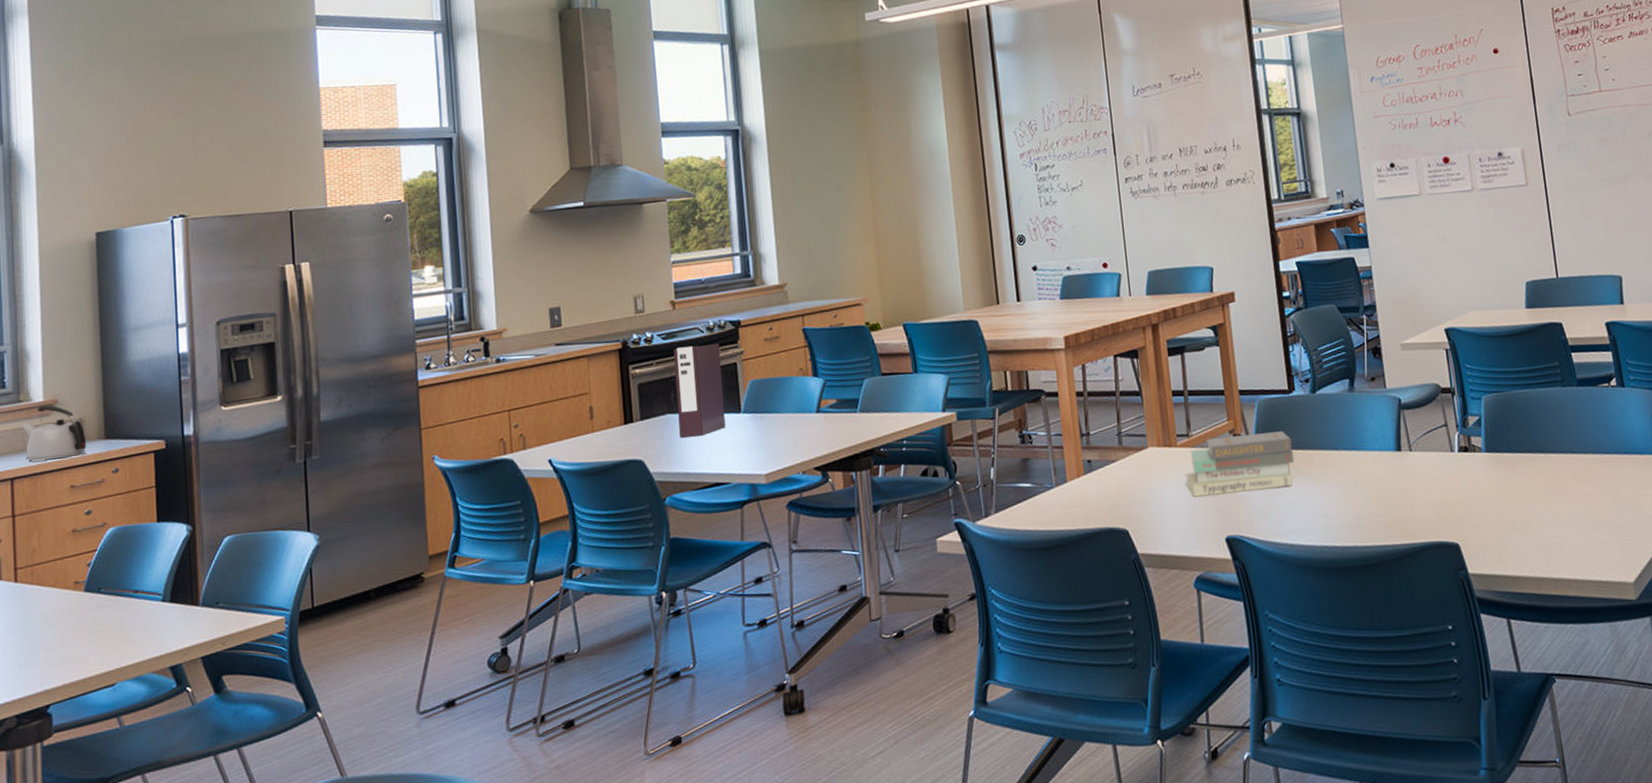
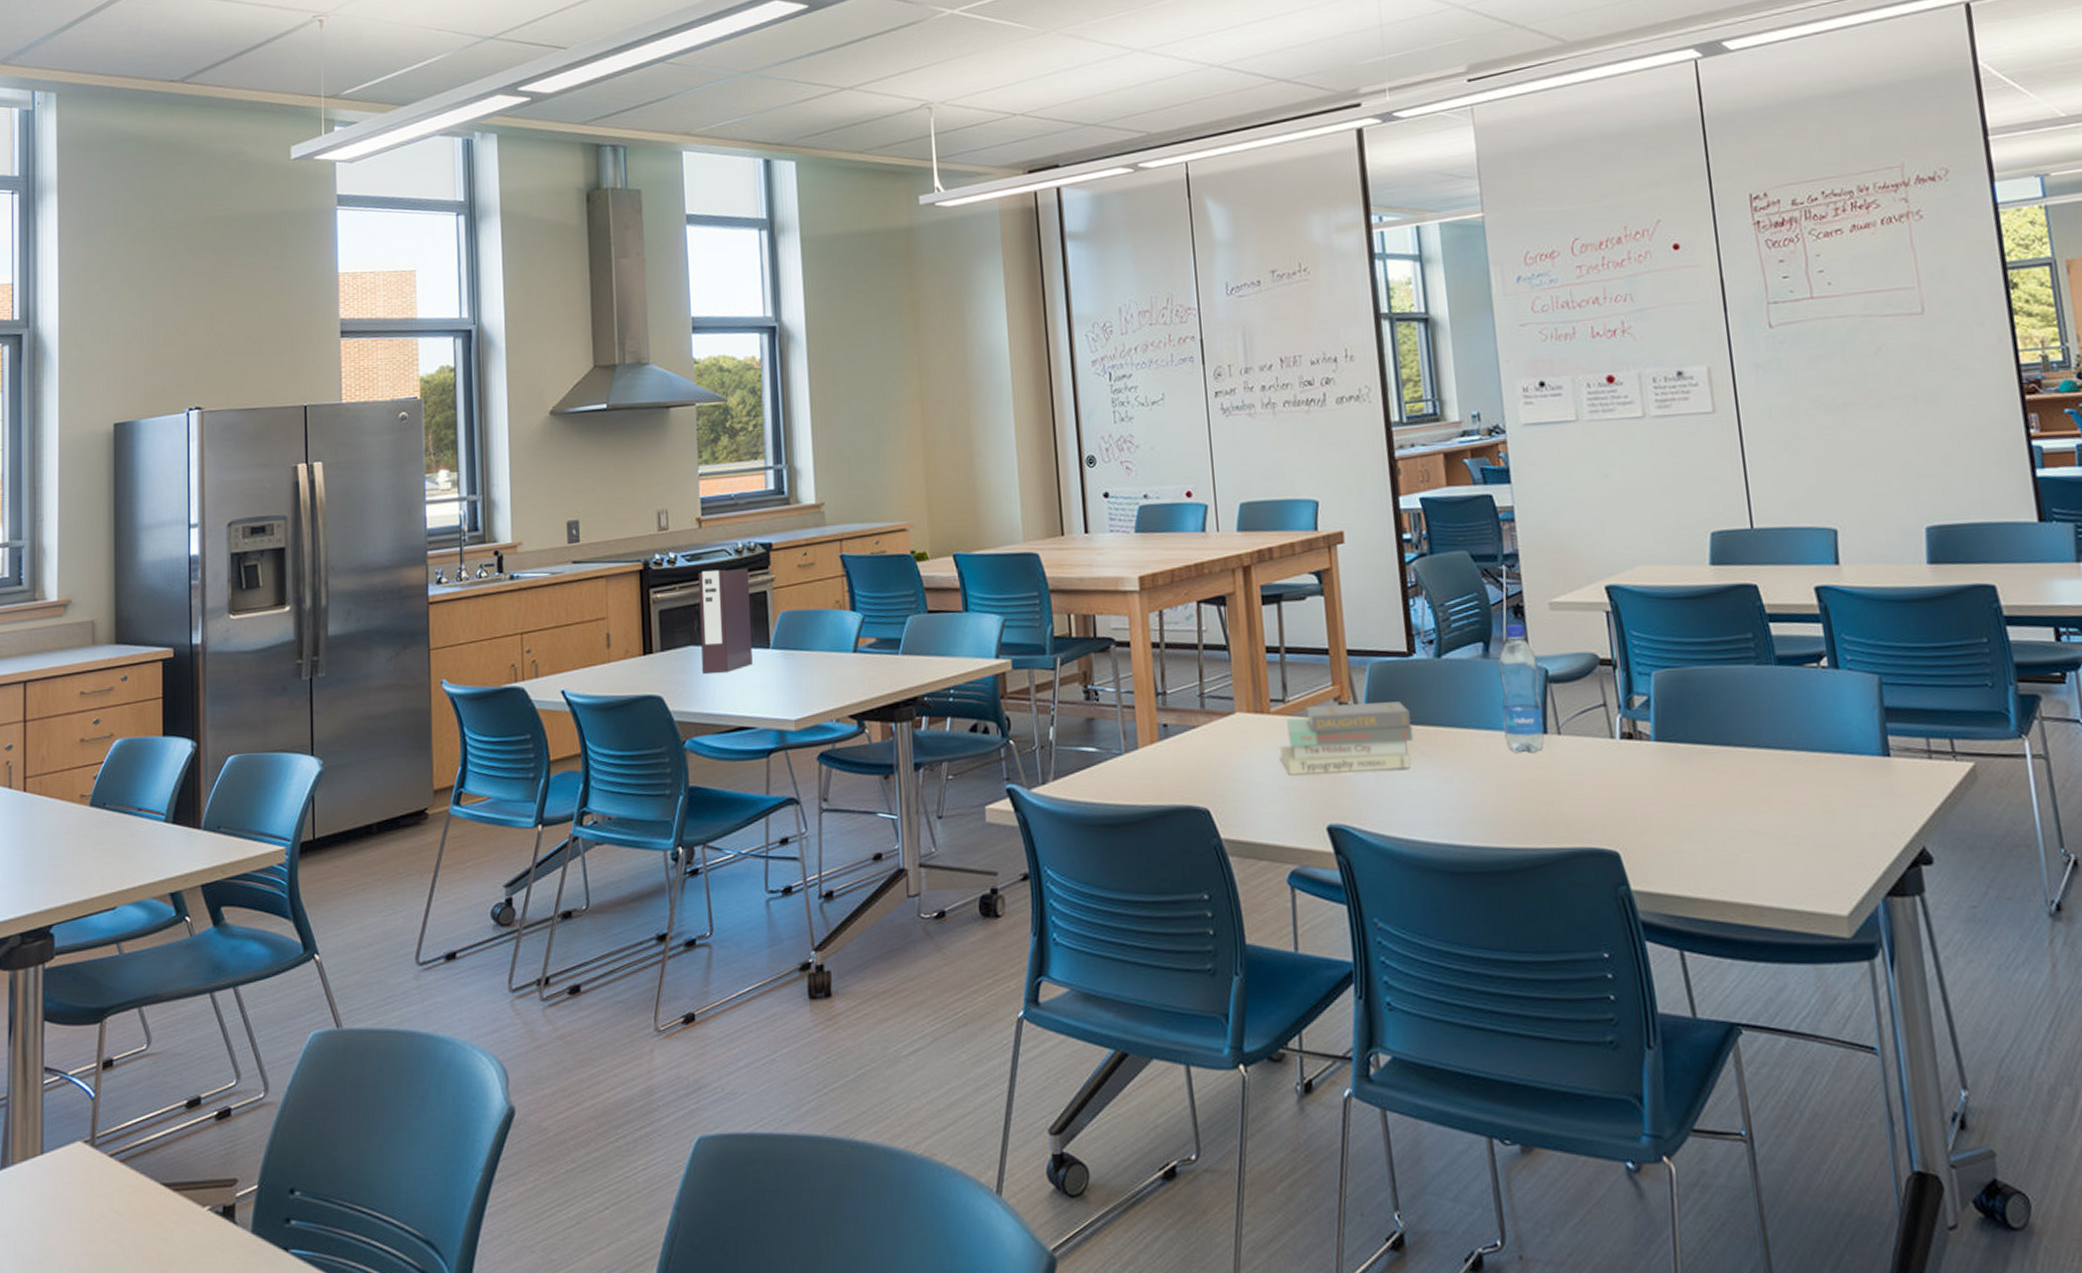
kettle: present [21,405,87,463] -> none [35,605,97,666]
bottle: none [1361,362,1399,469] -> present [1498,624,1544,754]

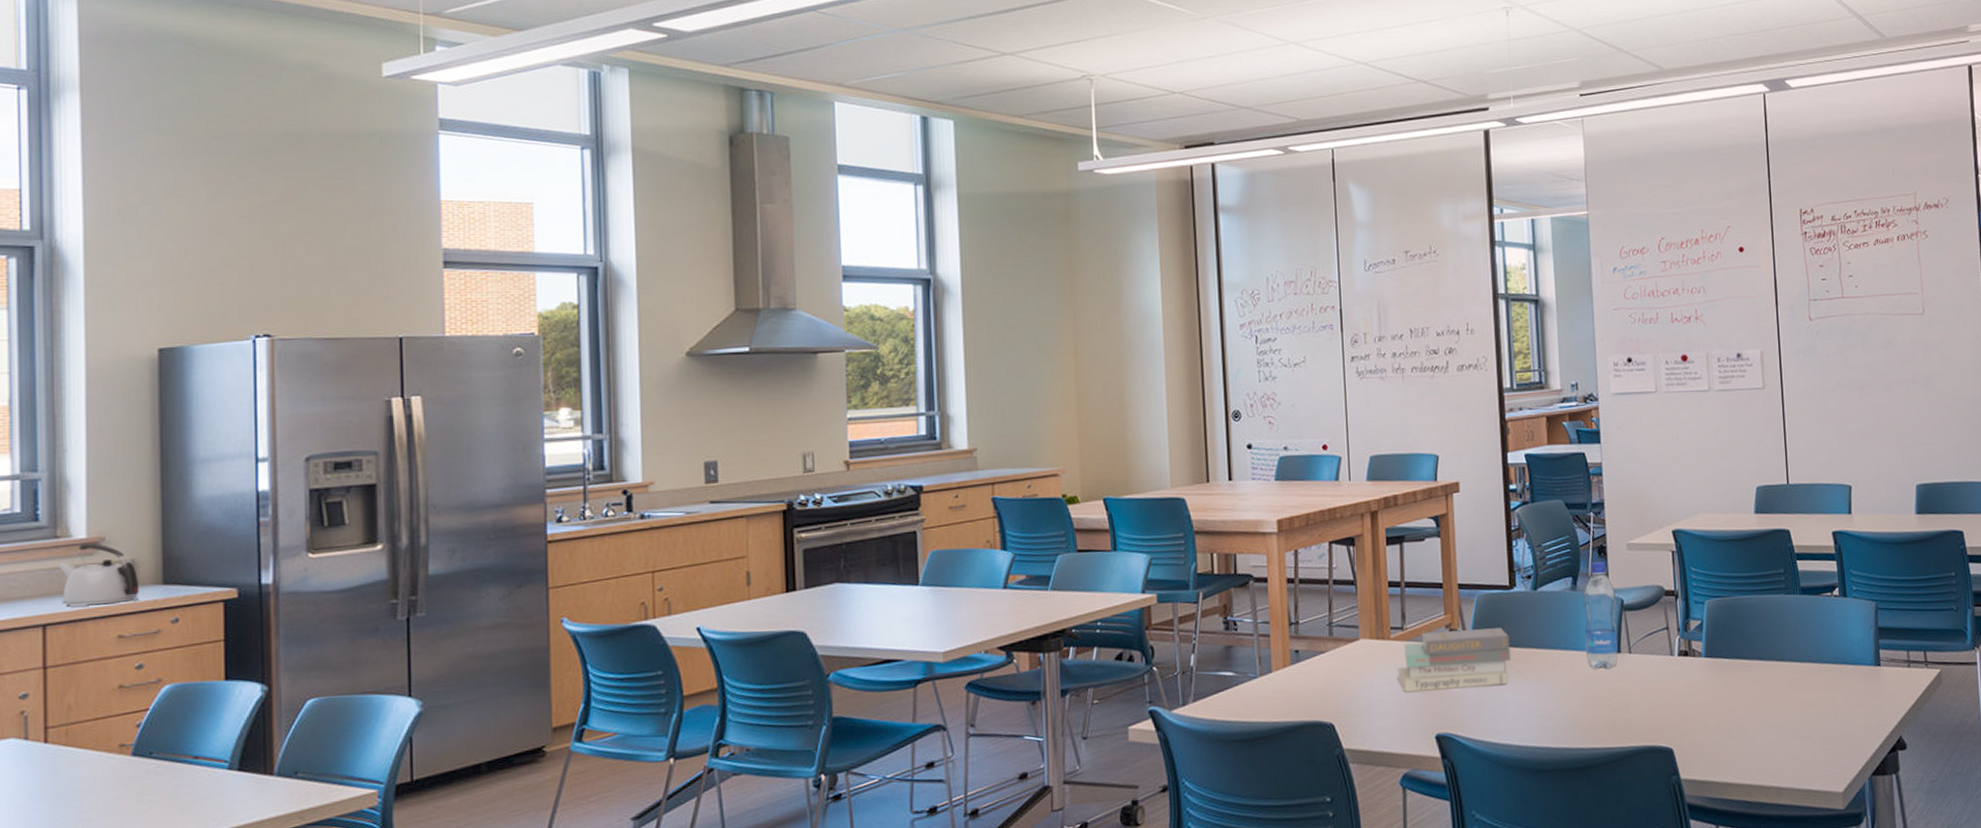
kettle: none [35,605,97,666] -> present [57,542,140,608]
binder: present [698,569,753,675] -> none [845,510,901,611]

